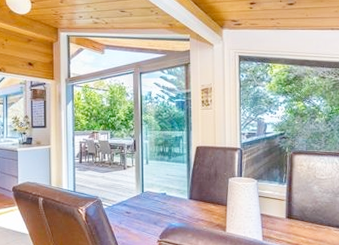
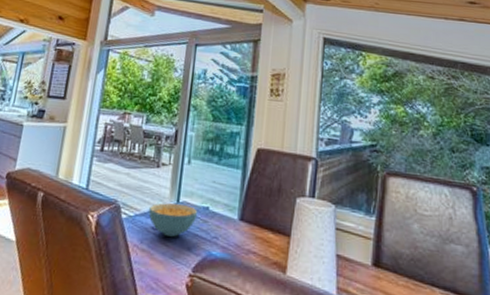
cereal bowl: none [122,193,158,217] -> present [148,202,198,237]

